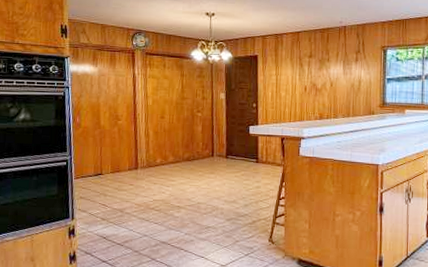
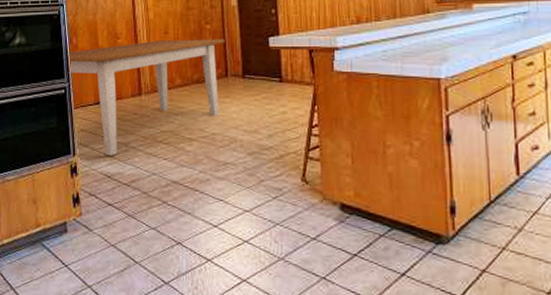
table: none [71,123,213,220] -> present [68,39,225,156]

